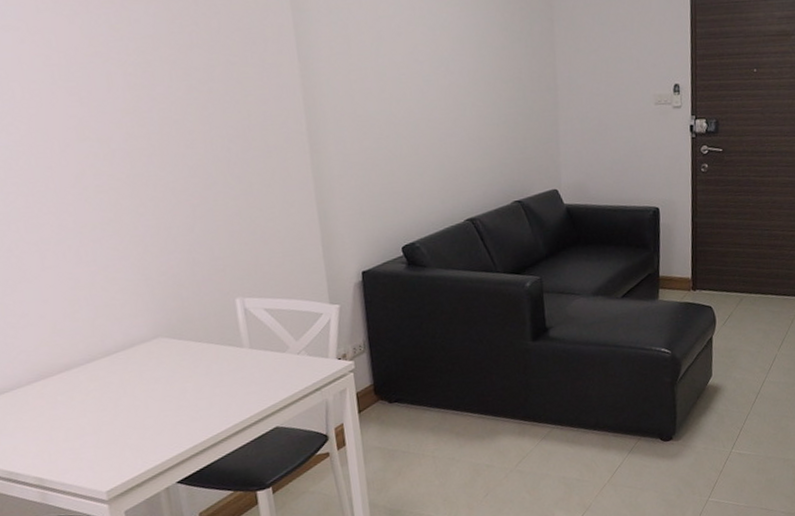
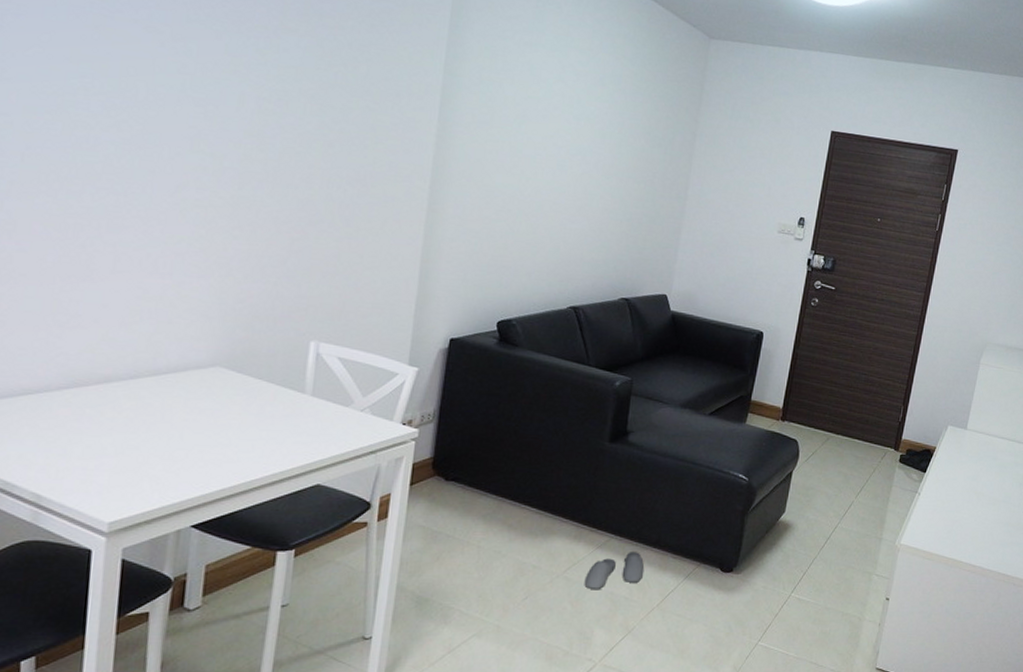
slippers: none [536,437,590,478] -> present [584,552,645,590]

